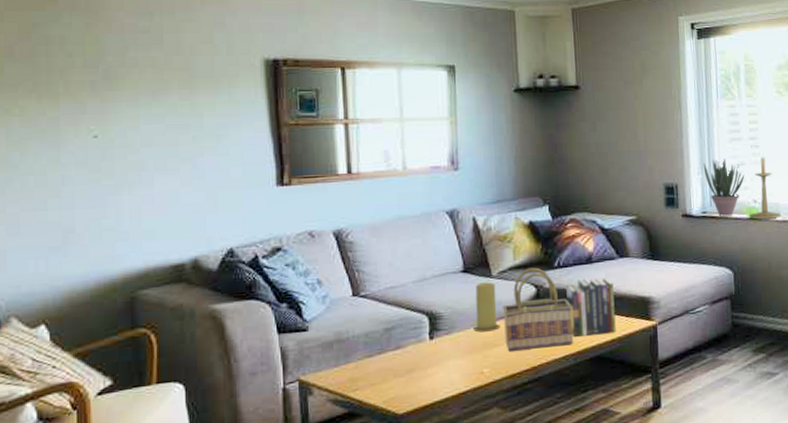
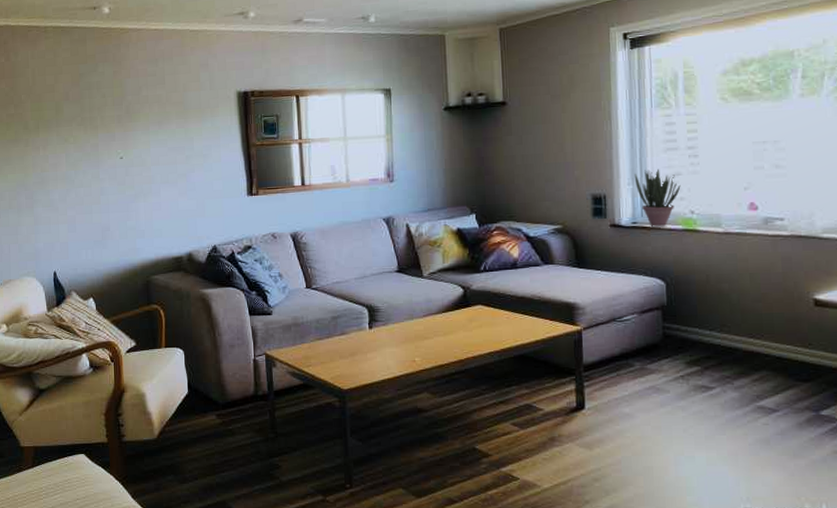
candle: present [473,281,500,332] -> none [406,281,431,326]
basket: present [502,267,573,351] -> none [432,270,498,344]
books: present [566,277,616,337] -> none [491,282,540,336]
candlestick: present [749,150,782,220] -> none [684,159,723,231]

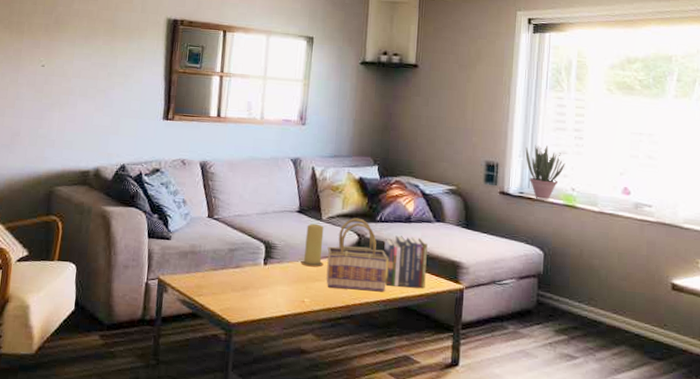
candle: none [406,281,431,326] -> present [301,223,324,267]
basket: none [432,270,498,344] -> present [326,218,388,292]
books: none [491,282,540,336] -> present [384,235,428,289]

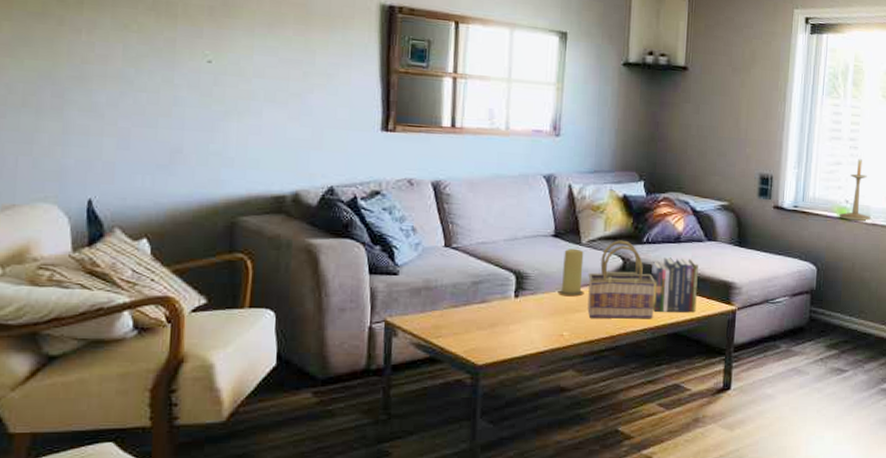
potted plant: present [525,145,565,200] -> none [800,155,840,213]
candlestick: none [565,142,599,209] -> present [839,152,871,221]

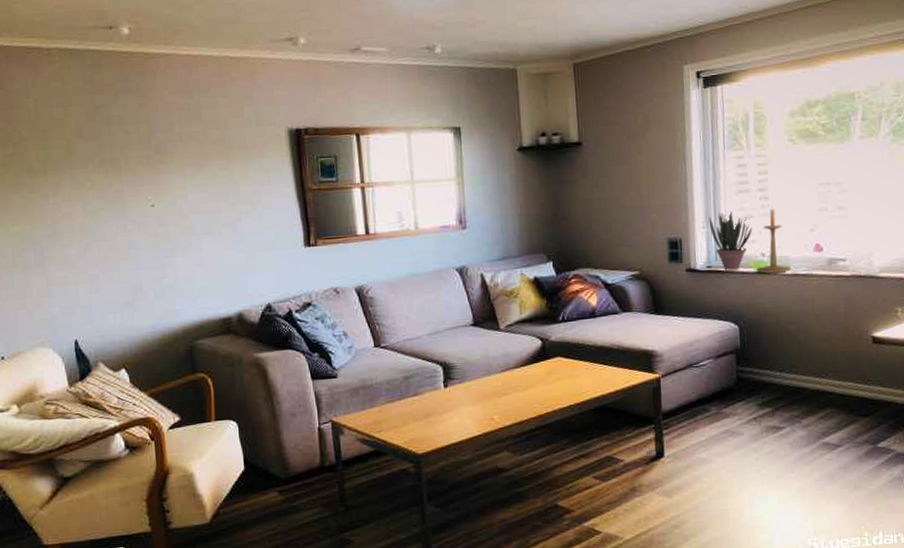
candle: present [558,248,584,297] -> none [483,334,509,382]
basket: present [587,240,656,319] -> none [510,321,578,400]
books: present [651,257,698,313] -> none [570,331,620,388]
potted plant: none [800,155,840,213] -> present [708,211,752,271]

